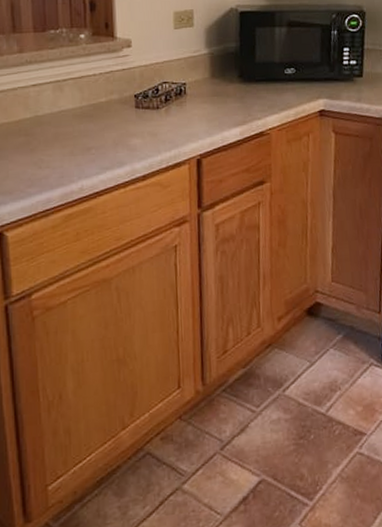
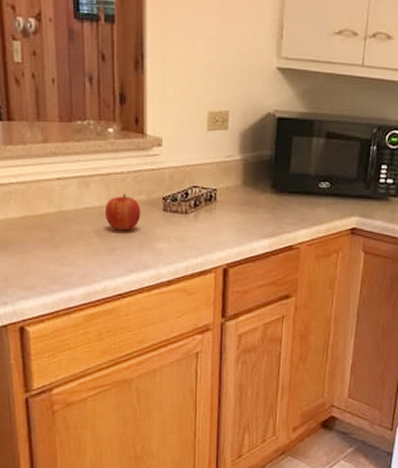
fruit: none [79,94,114,130] -> present [104,193,141,231]

